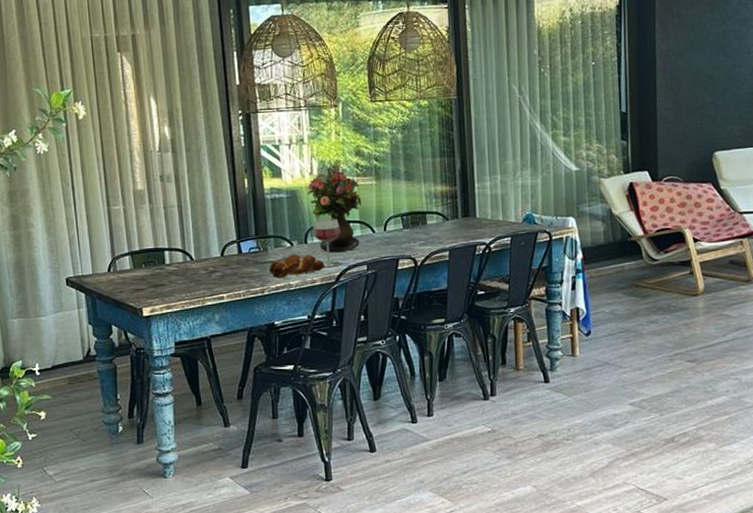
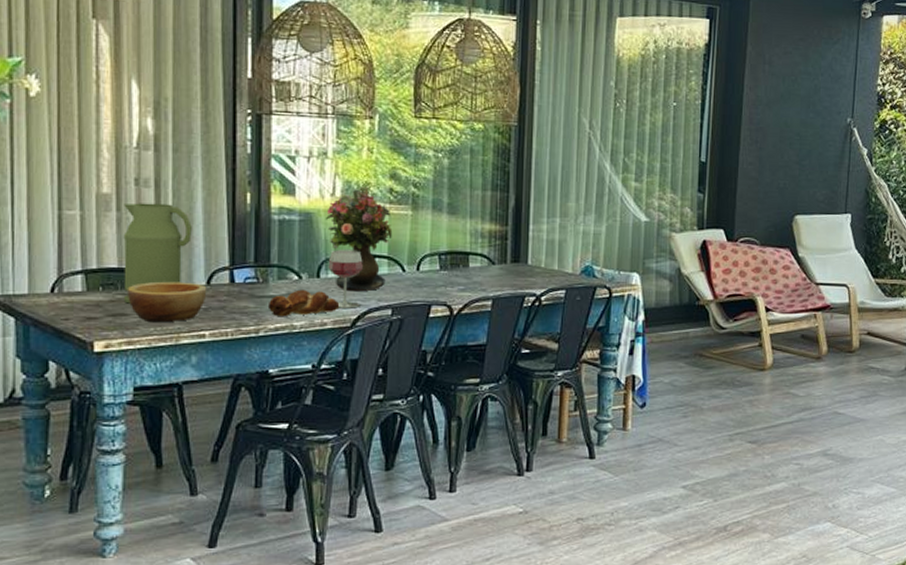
water jug: none [154,193,206,276] -> present [123,203,192,304]
bowl: none [162,255,222,290] -> present [126,281,207,323]

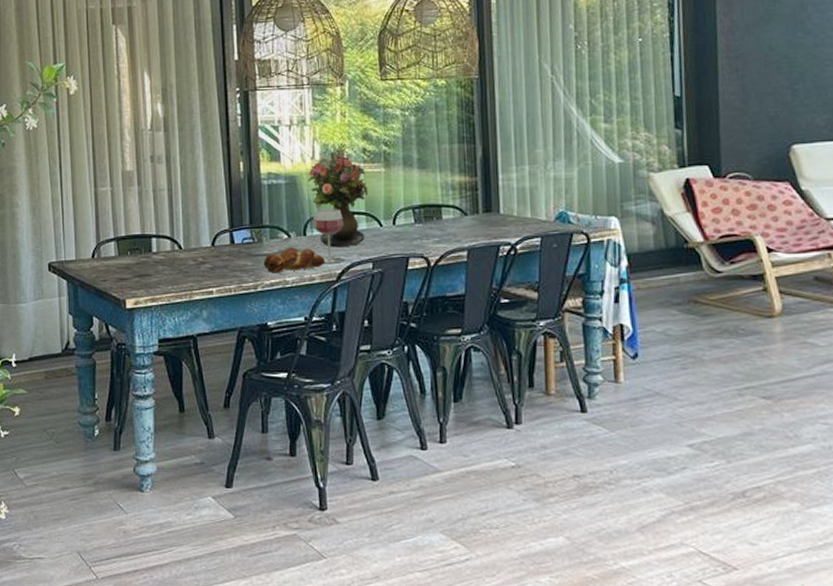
water jug: present [123,203,192,304] -> none [143,176,197,265]
bowl: present [126,281,207,323] -> none [149,244,212,282]

